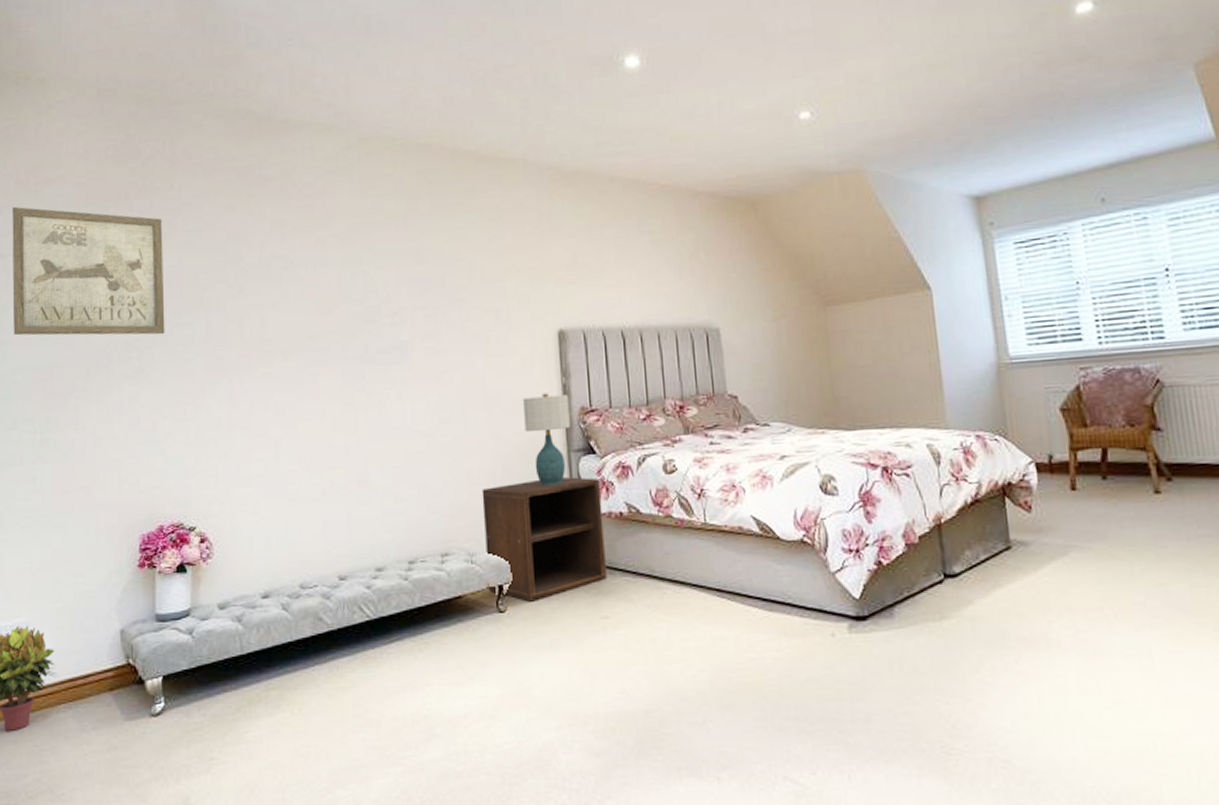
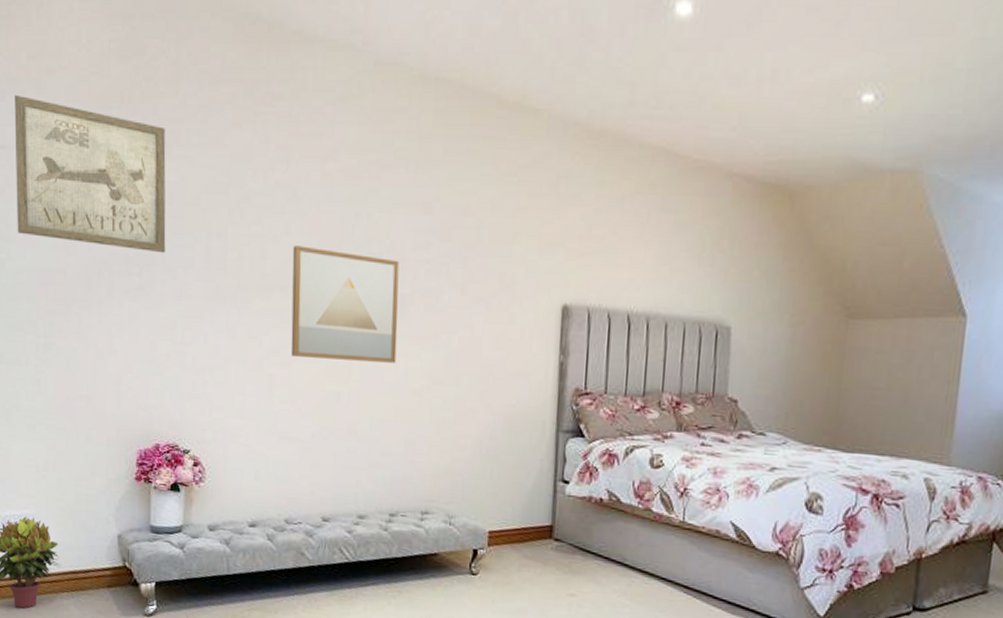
wall art: none [292,309,402,416] -> present [290,245,399,363]
nightstand: present [482,477,607,602] -> none [463,454,585,569]
table lamp: present [523,393,570,487] -> none [516,368,564,463]

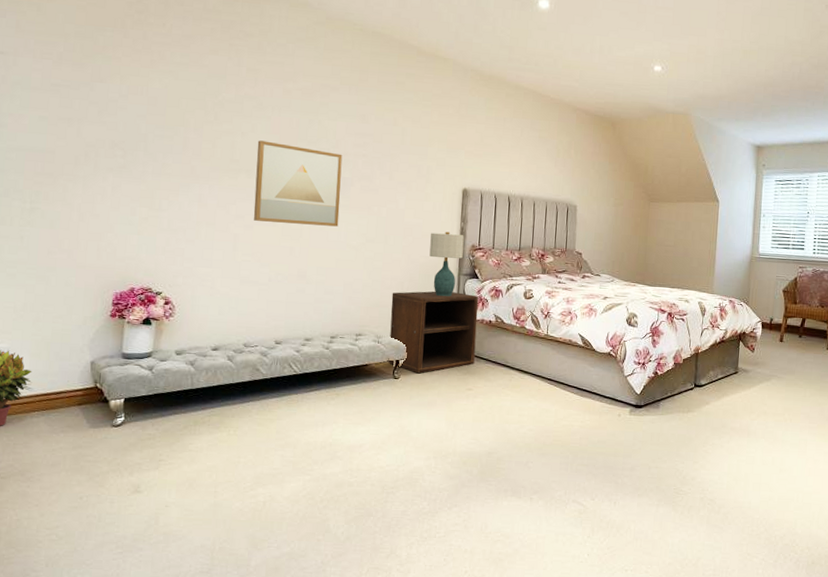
wall art: present [14,94,166,254] -> none [9,13,153,142]
nightstand: none [463,454,585,569] -> present [388,291,479,374]
table lamp: none [516,368,564,463] -> present [429,231,464,297]

